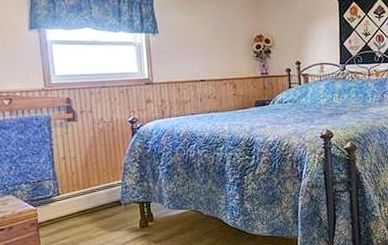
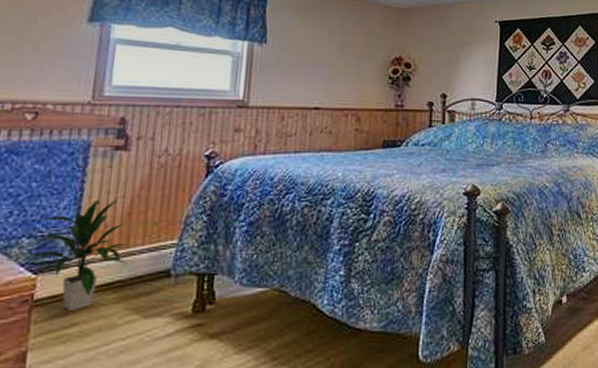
indoor plant: none [27,155,91,229] -> present [26,199,127,310]

